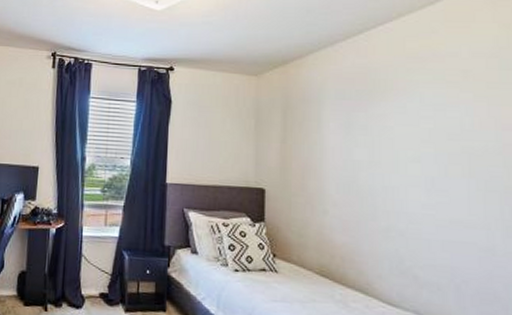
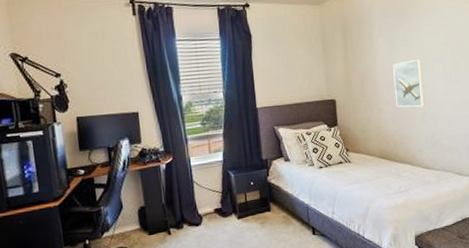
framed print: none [347,155,392,218] -> present [393,59,425,108]

